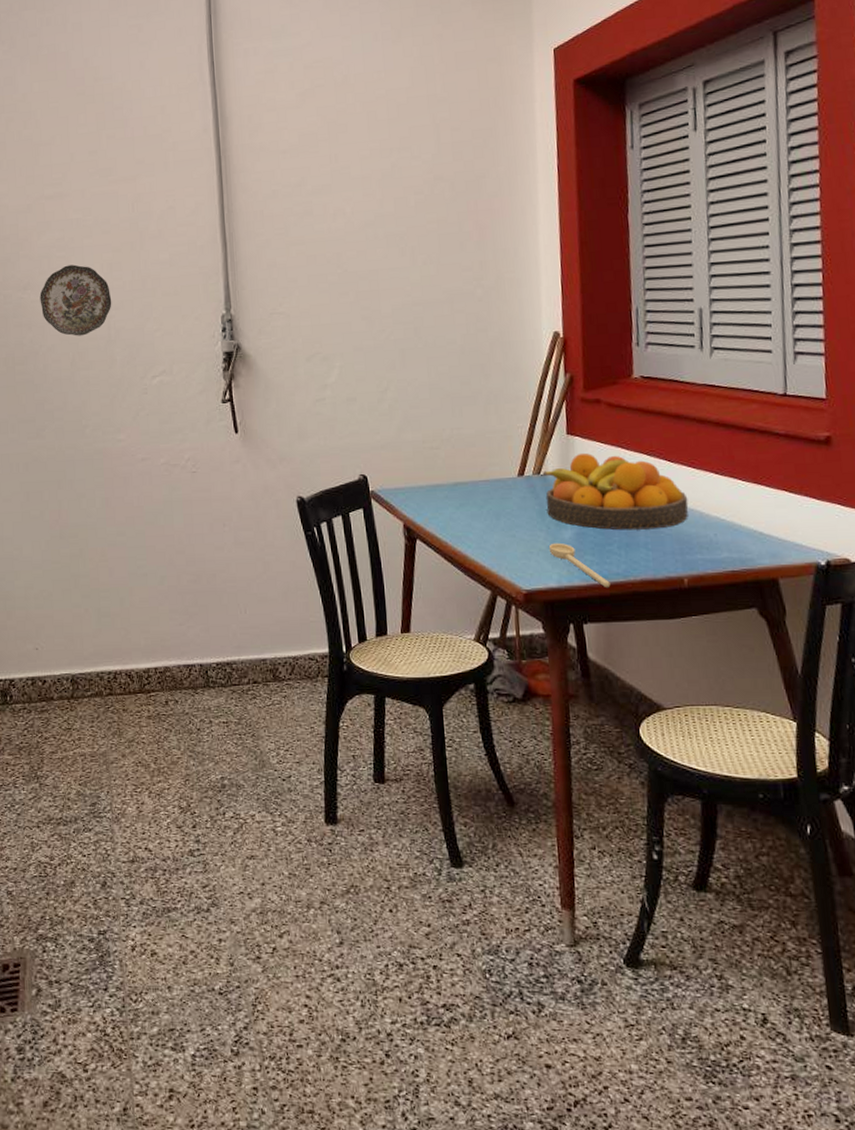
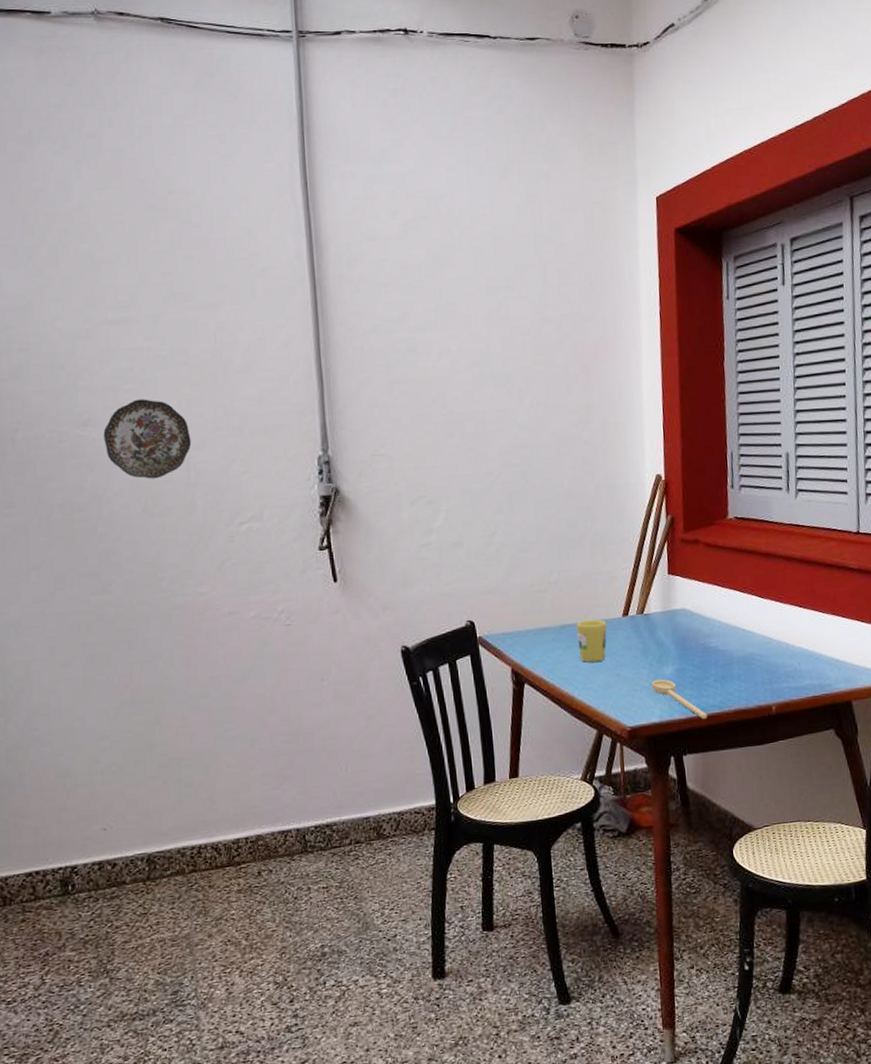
mug: none [469,478,502,522] -> present [576,619,607,663]
fruit bowl: present [542,452,689,530] -> none [645,591,777,664]

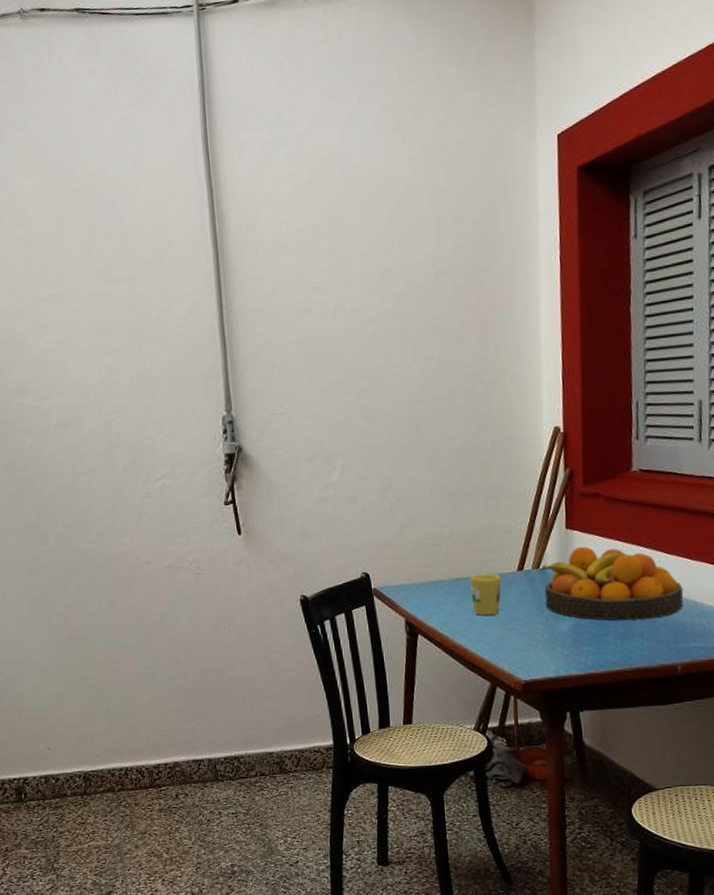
decorative plate: present [103,399,192,479] -> none [38,368,112,441]
fruit bowl: none [645,591,777,664] -> present [541,546,684,621]
spoon: present [651,679,708,720] -> none [547,634,606,677]

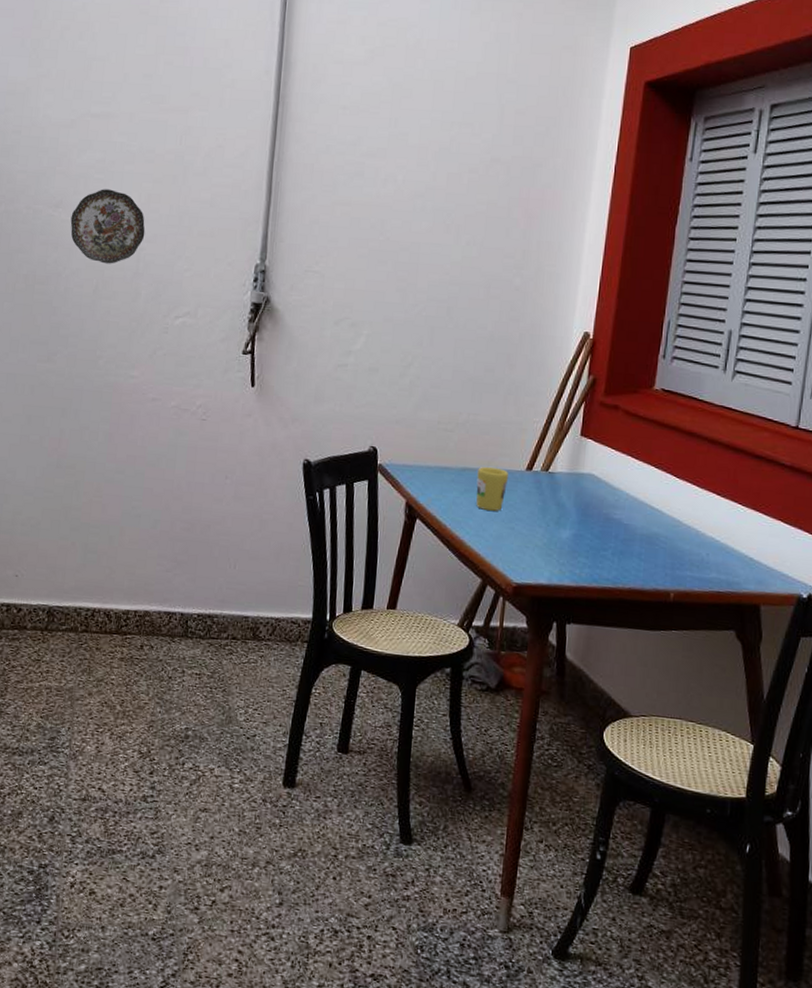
decorative plate: none [38,368,112,441] -> present [70,189,145,264]
fruit bowl: present [541,546,684,621] -> none [549,456,687,541]

